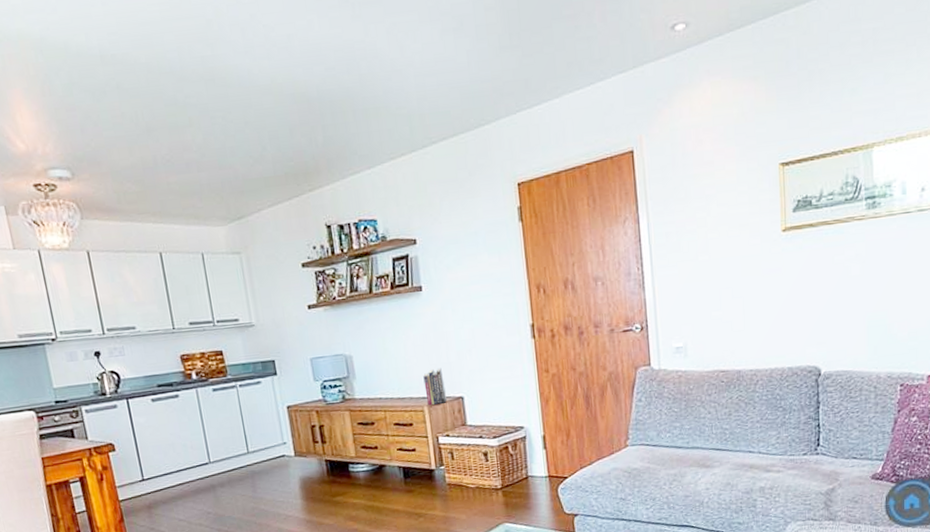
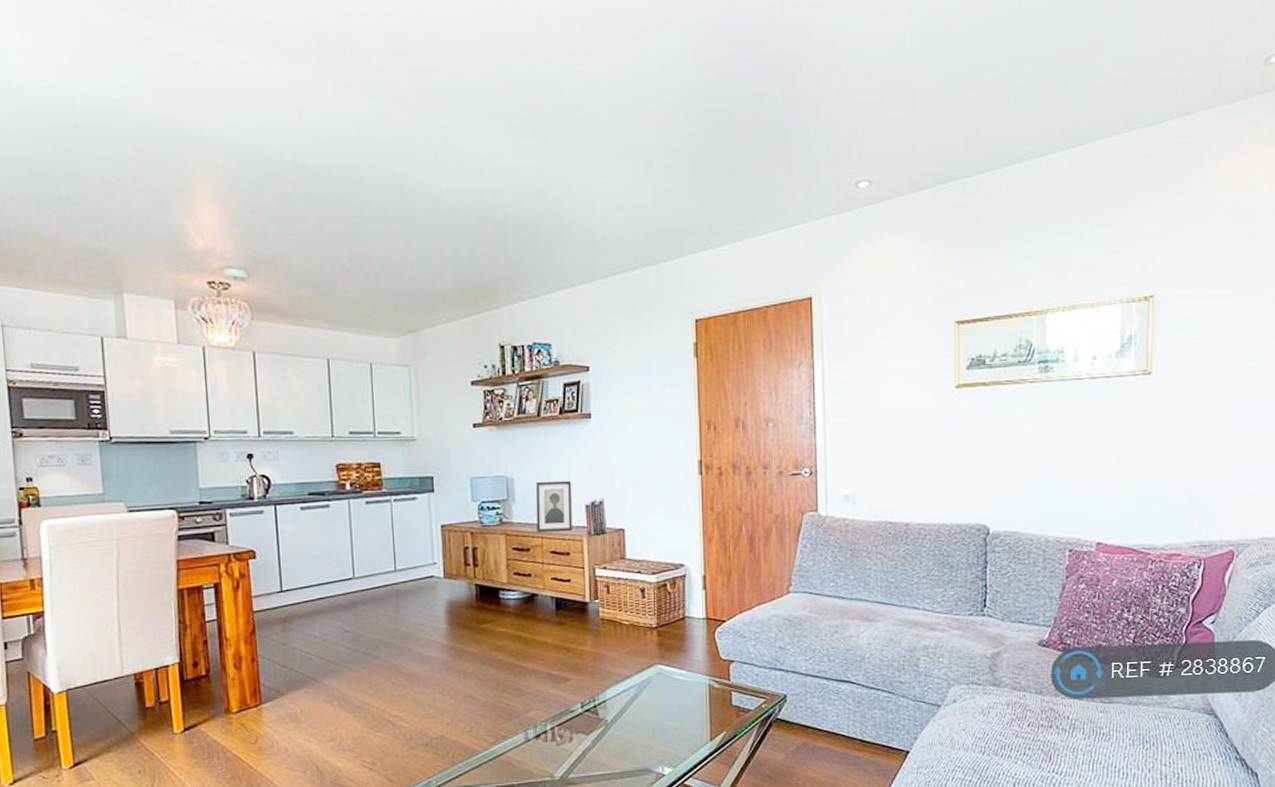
picture frame: none [374,353,413,406] -> present [535,480,573,533]

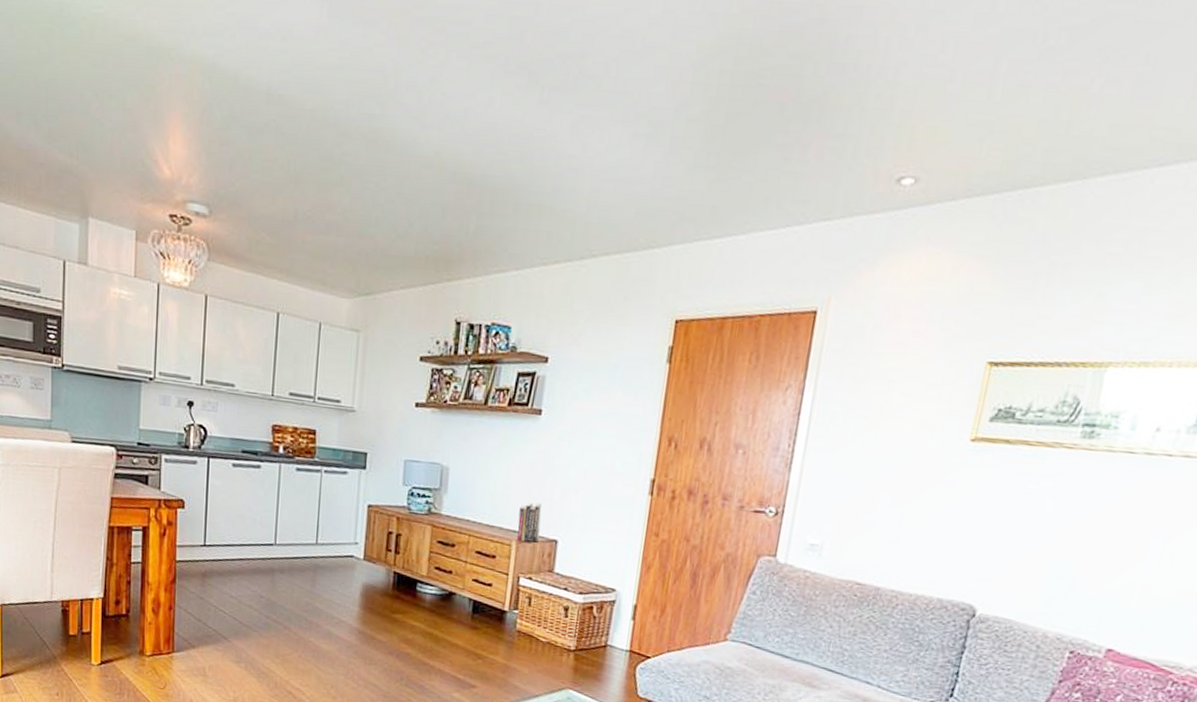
picture frame: present [535,480,573,533] -> none [465,475,510,534]

